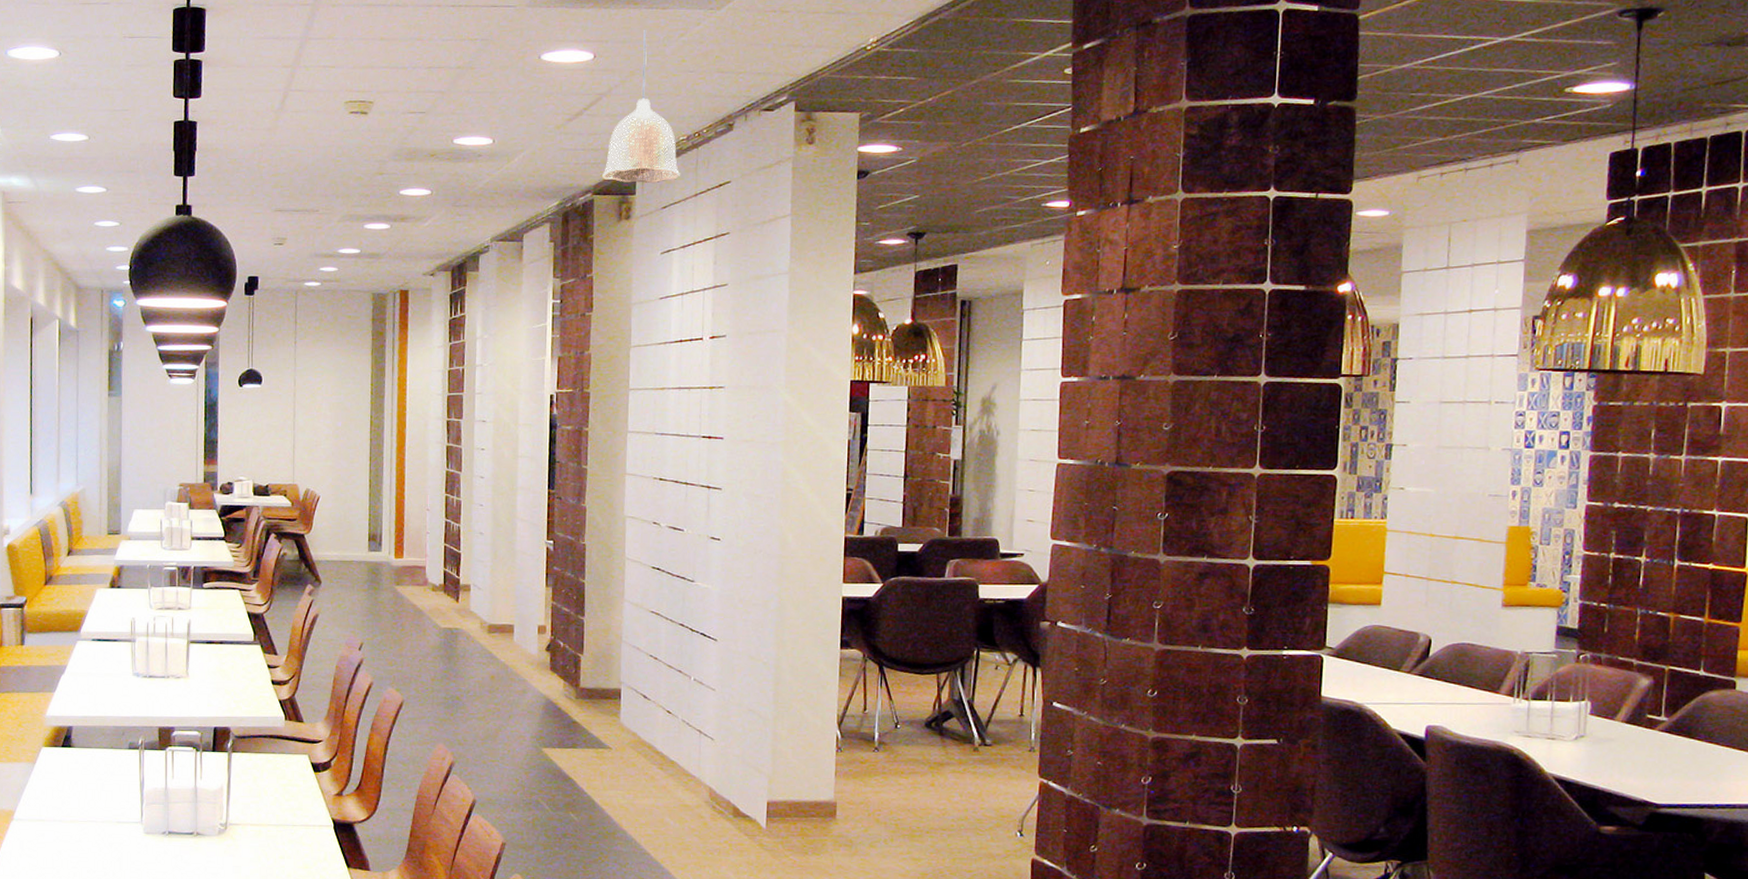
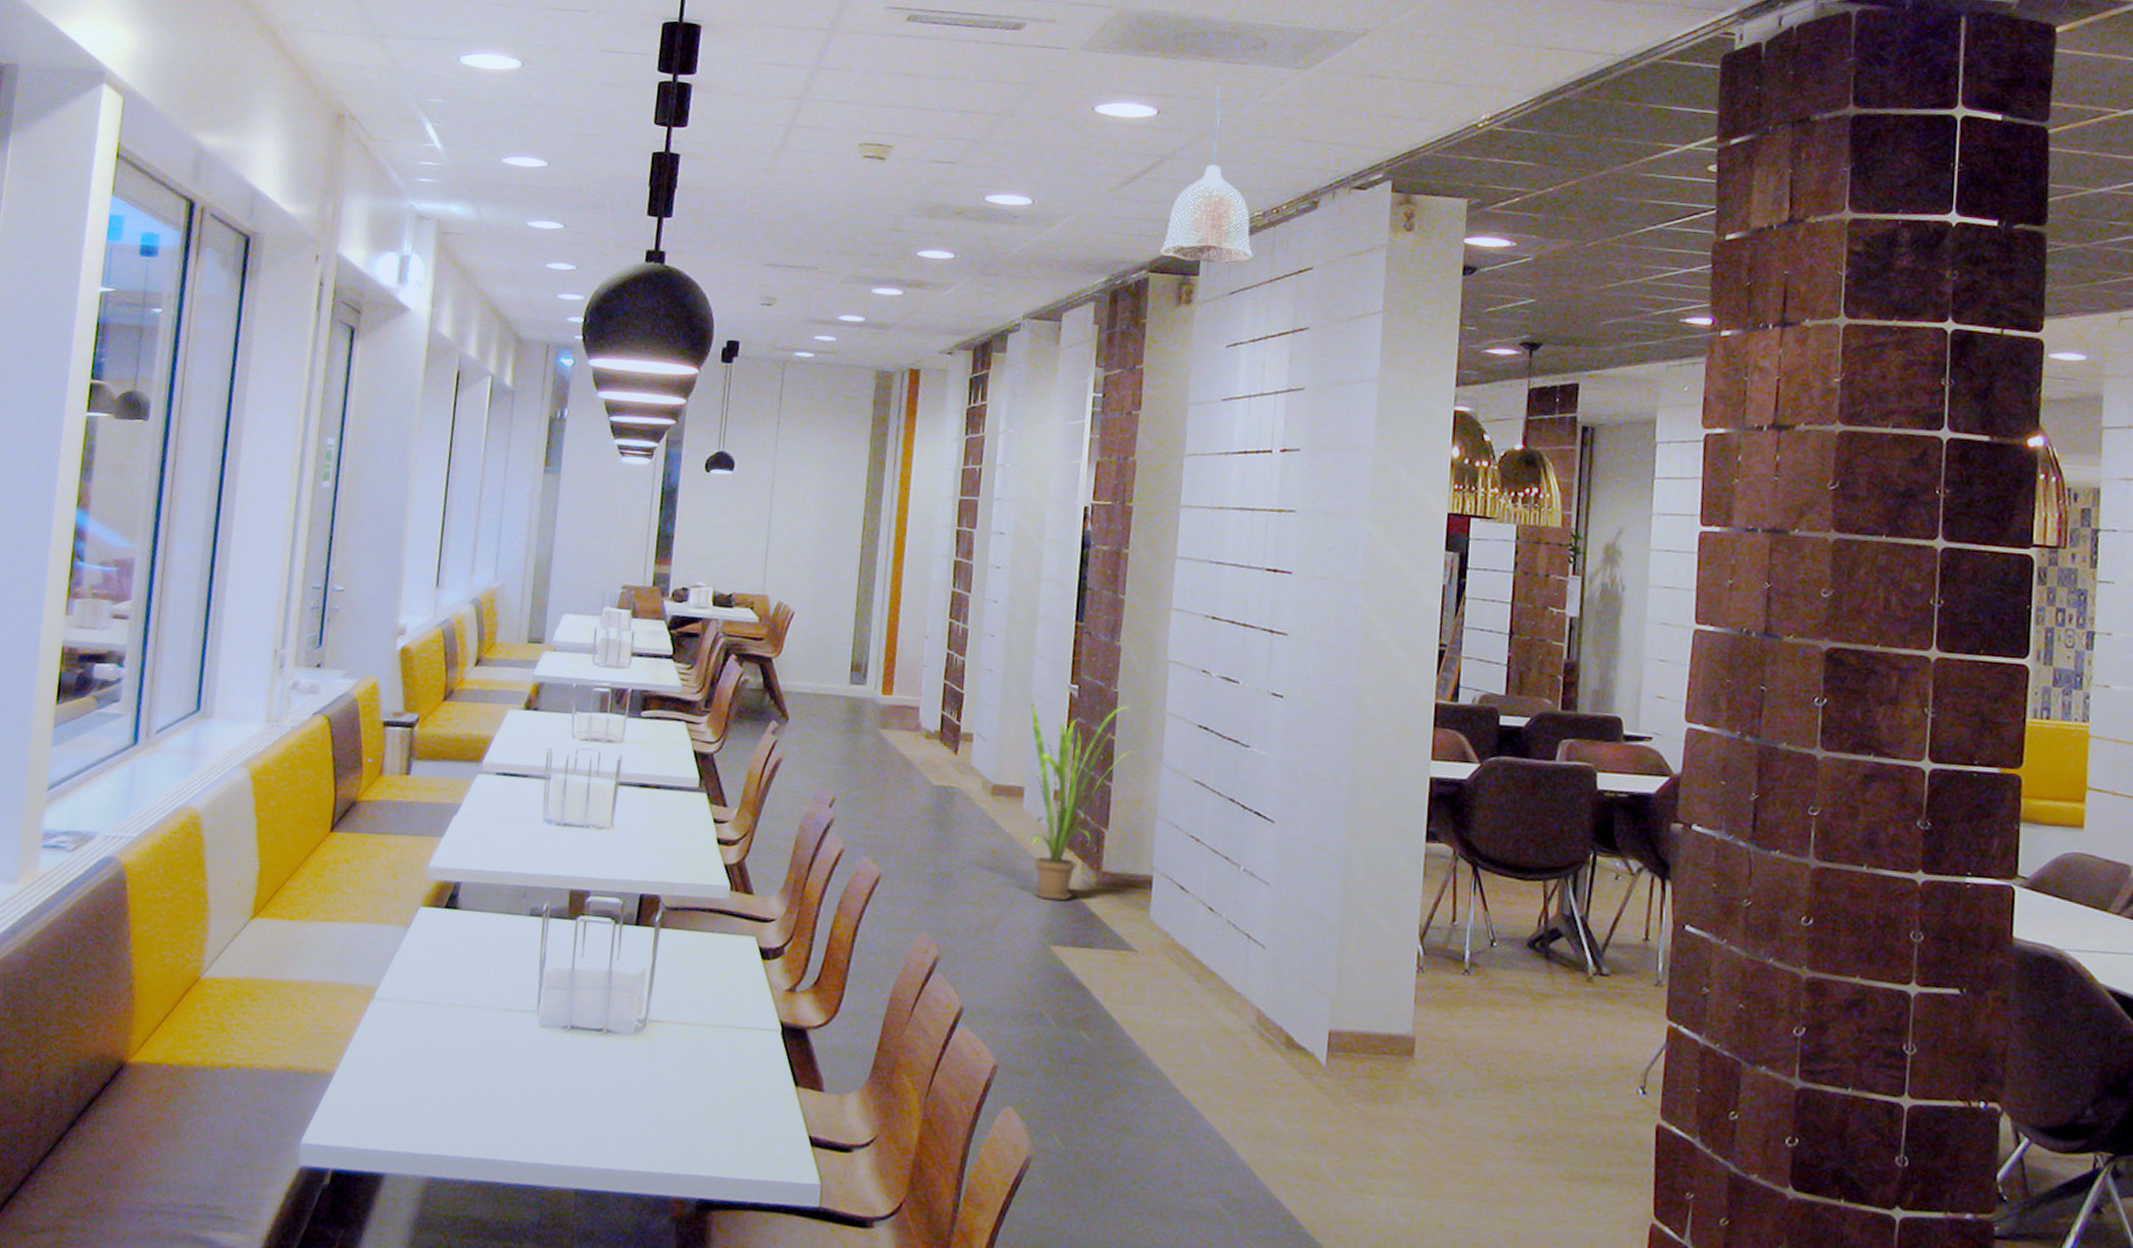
house plant: none [515,554,599,713] -> present [1029,702,1132,901]

